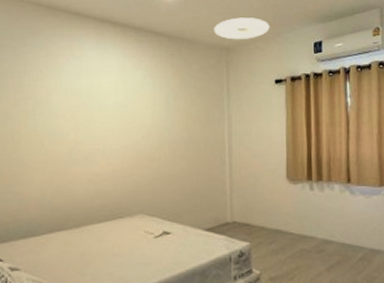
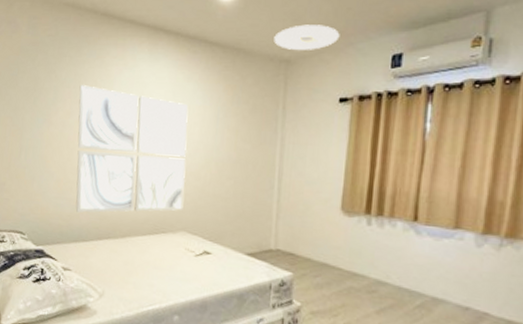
wall art: none [23,75,140,206] -> present [75,85,189,213]

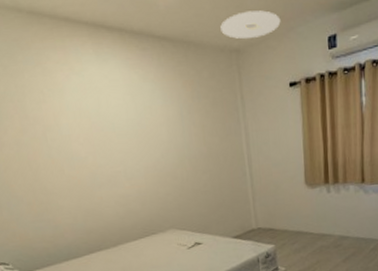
wall art: present [75,85,189,213] -> none [24,97,168,232]

